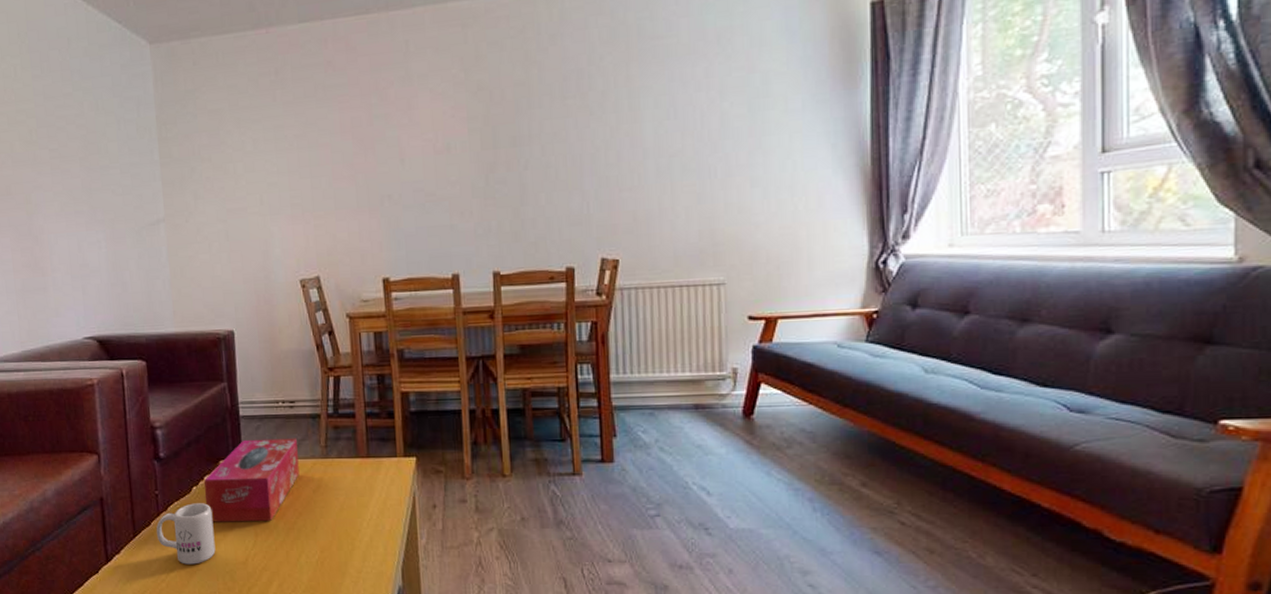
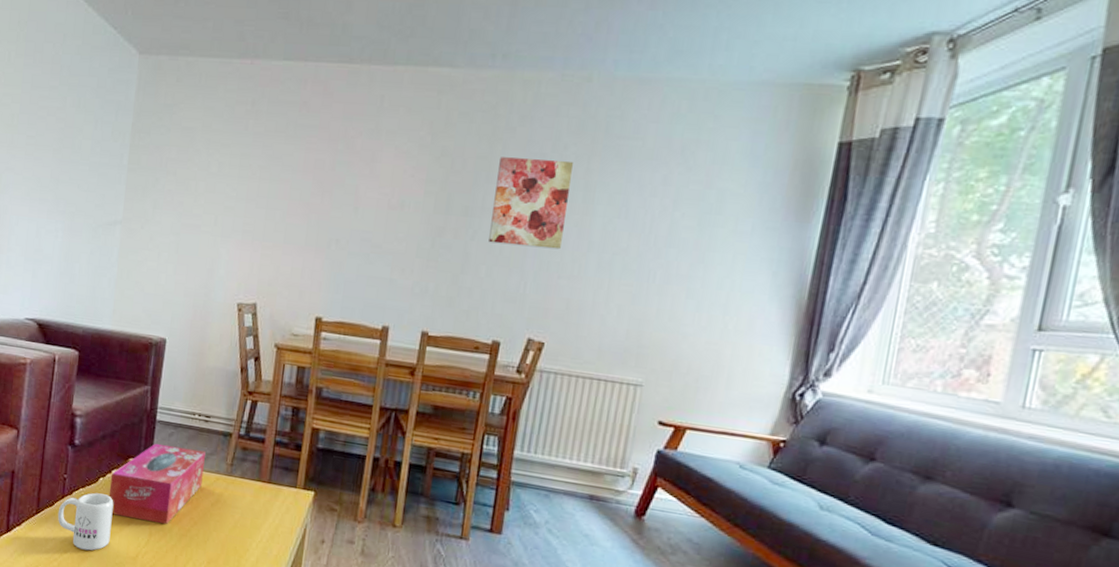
wall art: none [538,72,616,169] -> present [489,157,573,250]

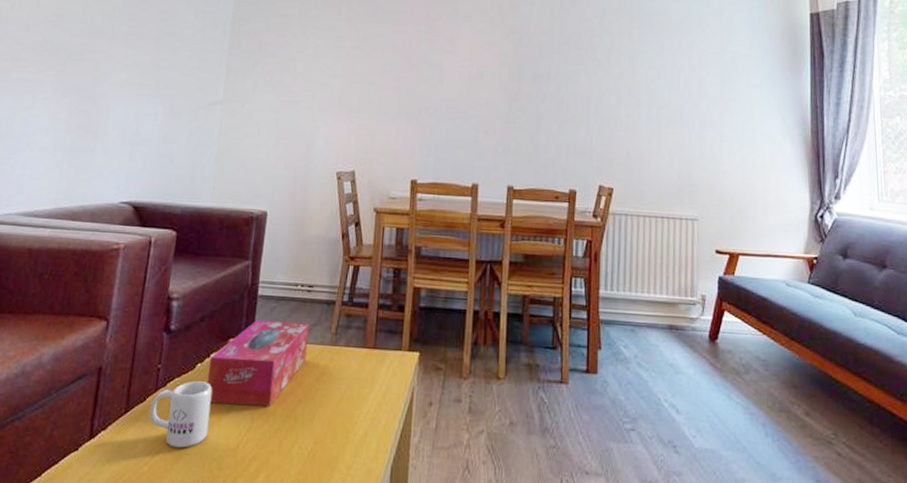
wall art: present [489,157,573,250] -> none [557,32,617,107]

